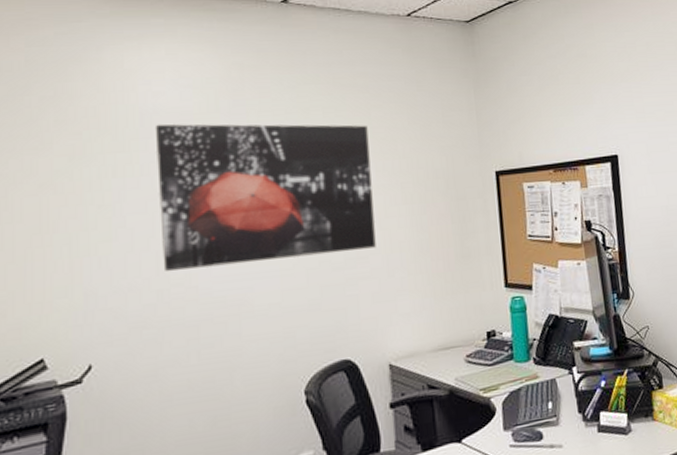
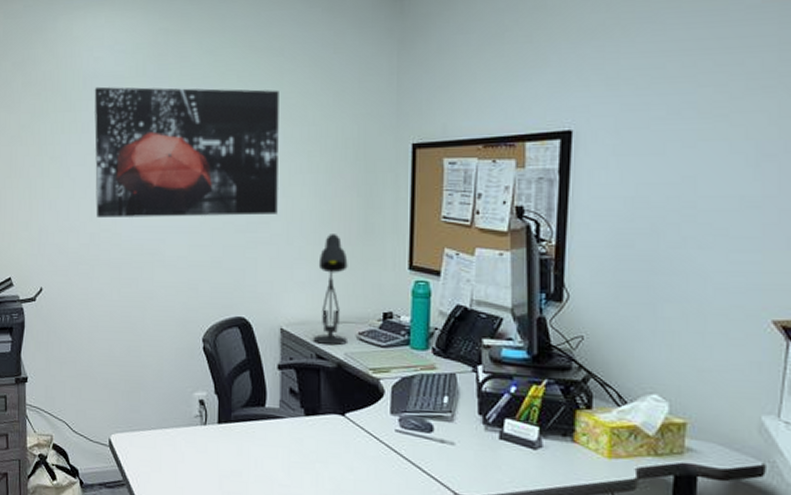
desk lamp: none [421,261,456,374] -> present [313,234,348,346]

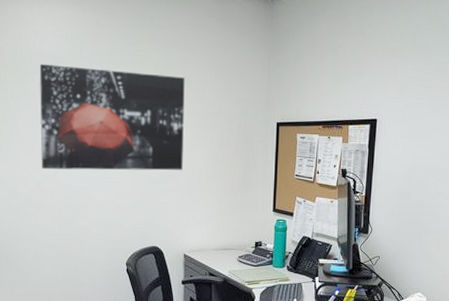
desk lamp: present [313,234,348,346] -> none [207,185,232,266]

